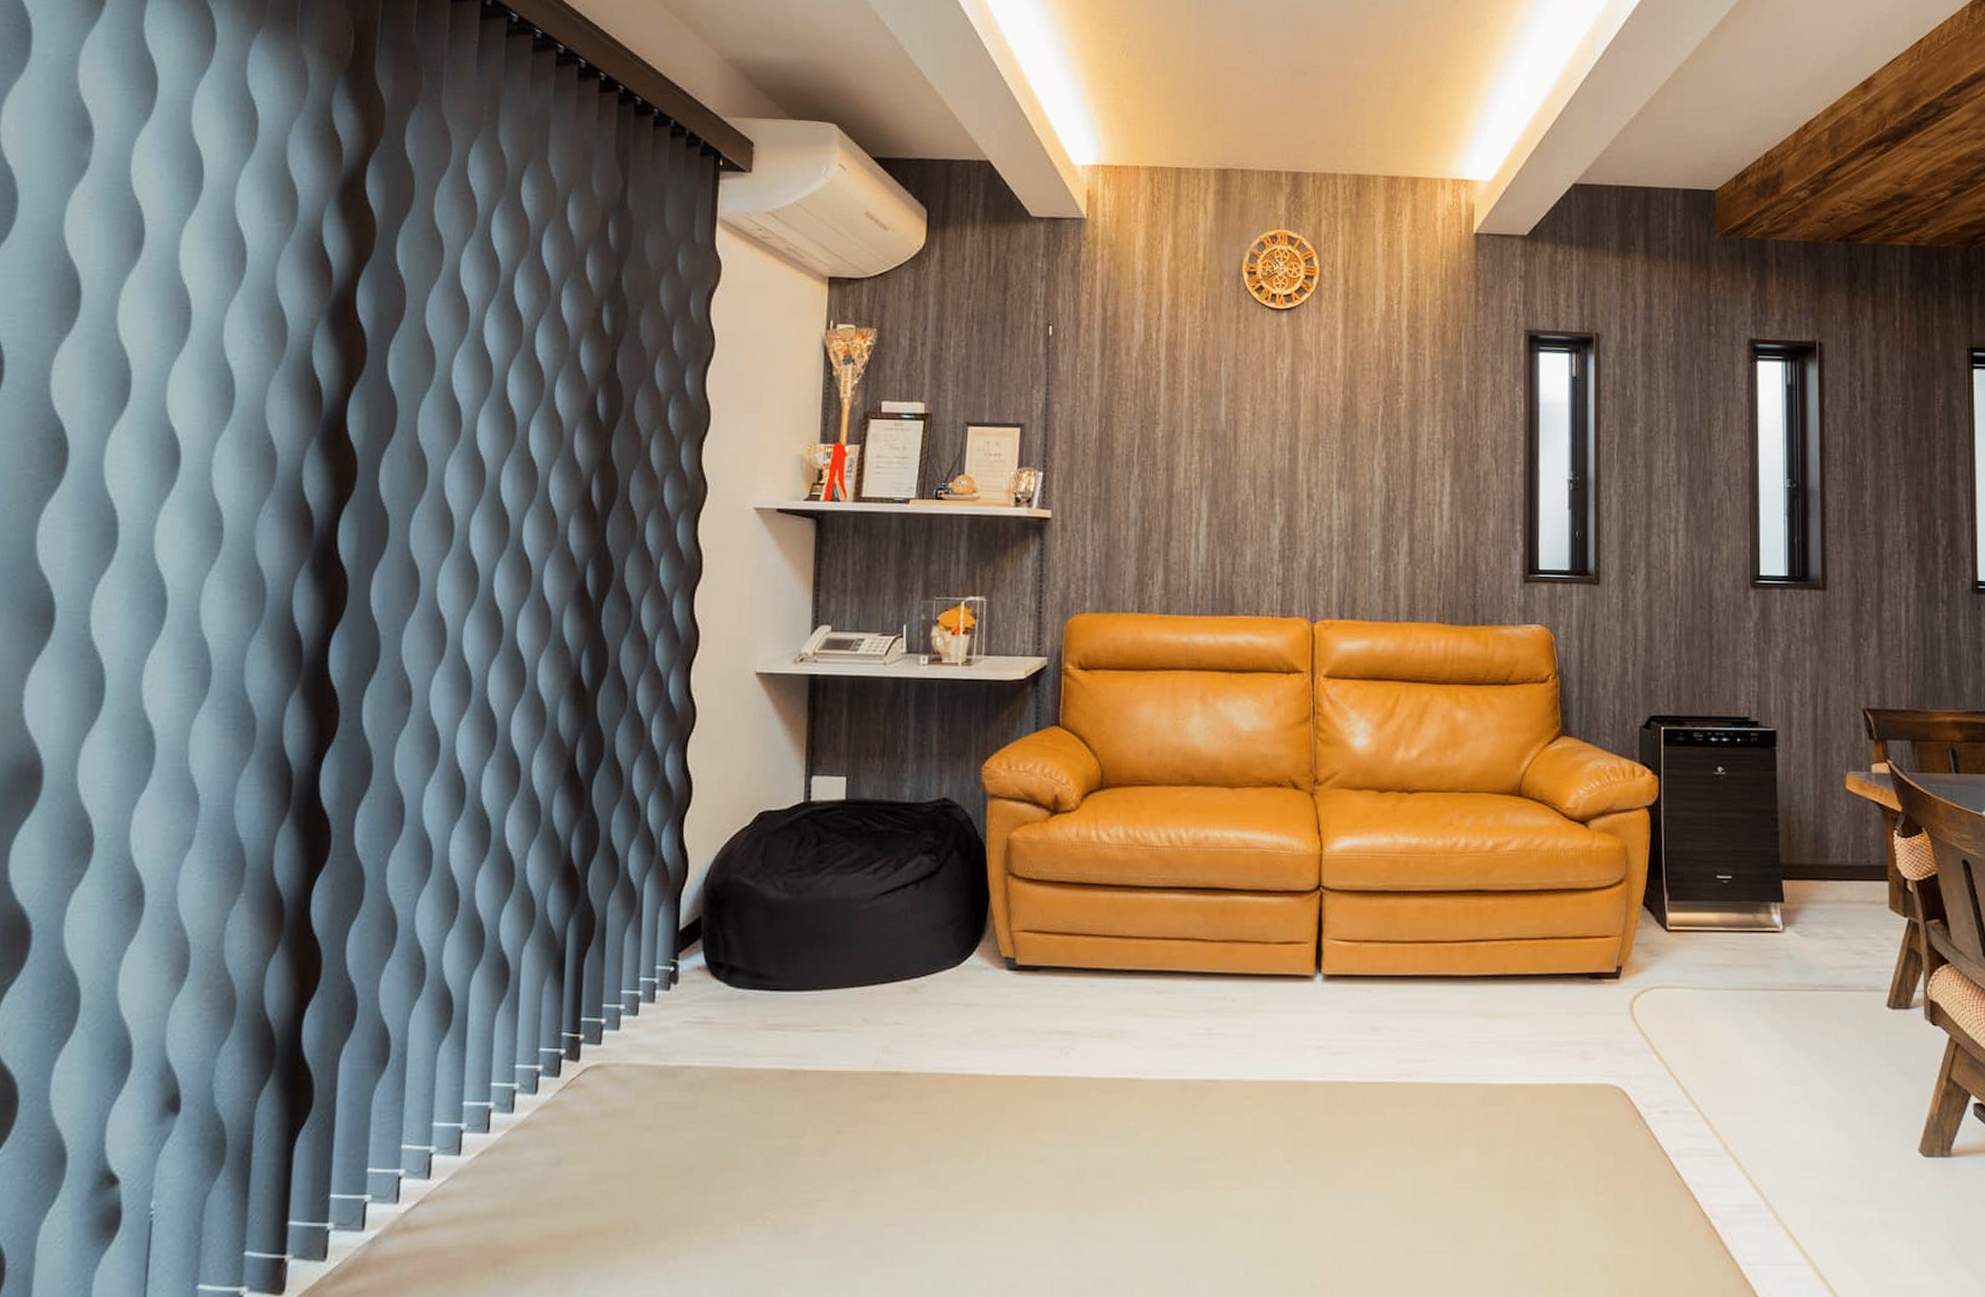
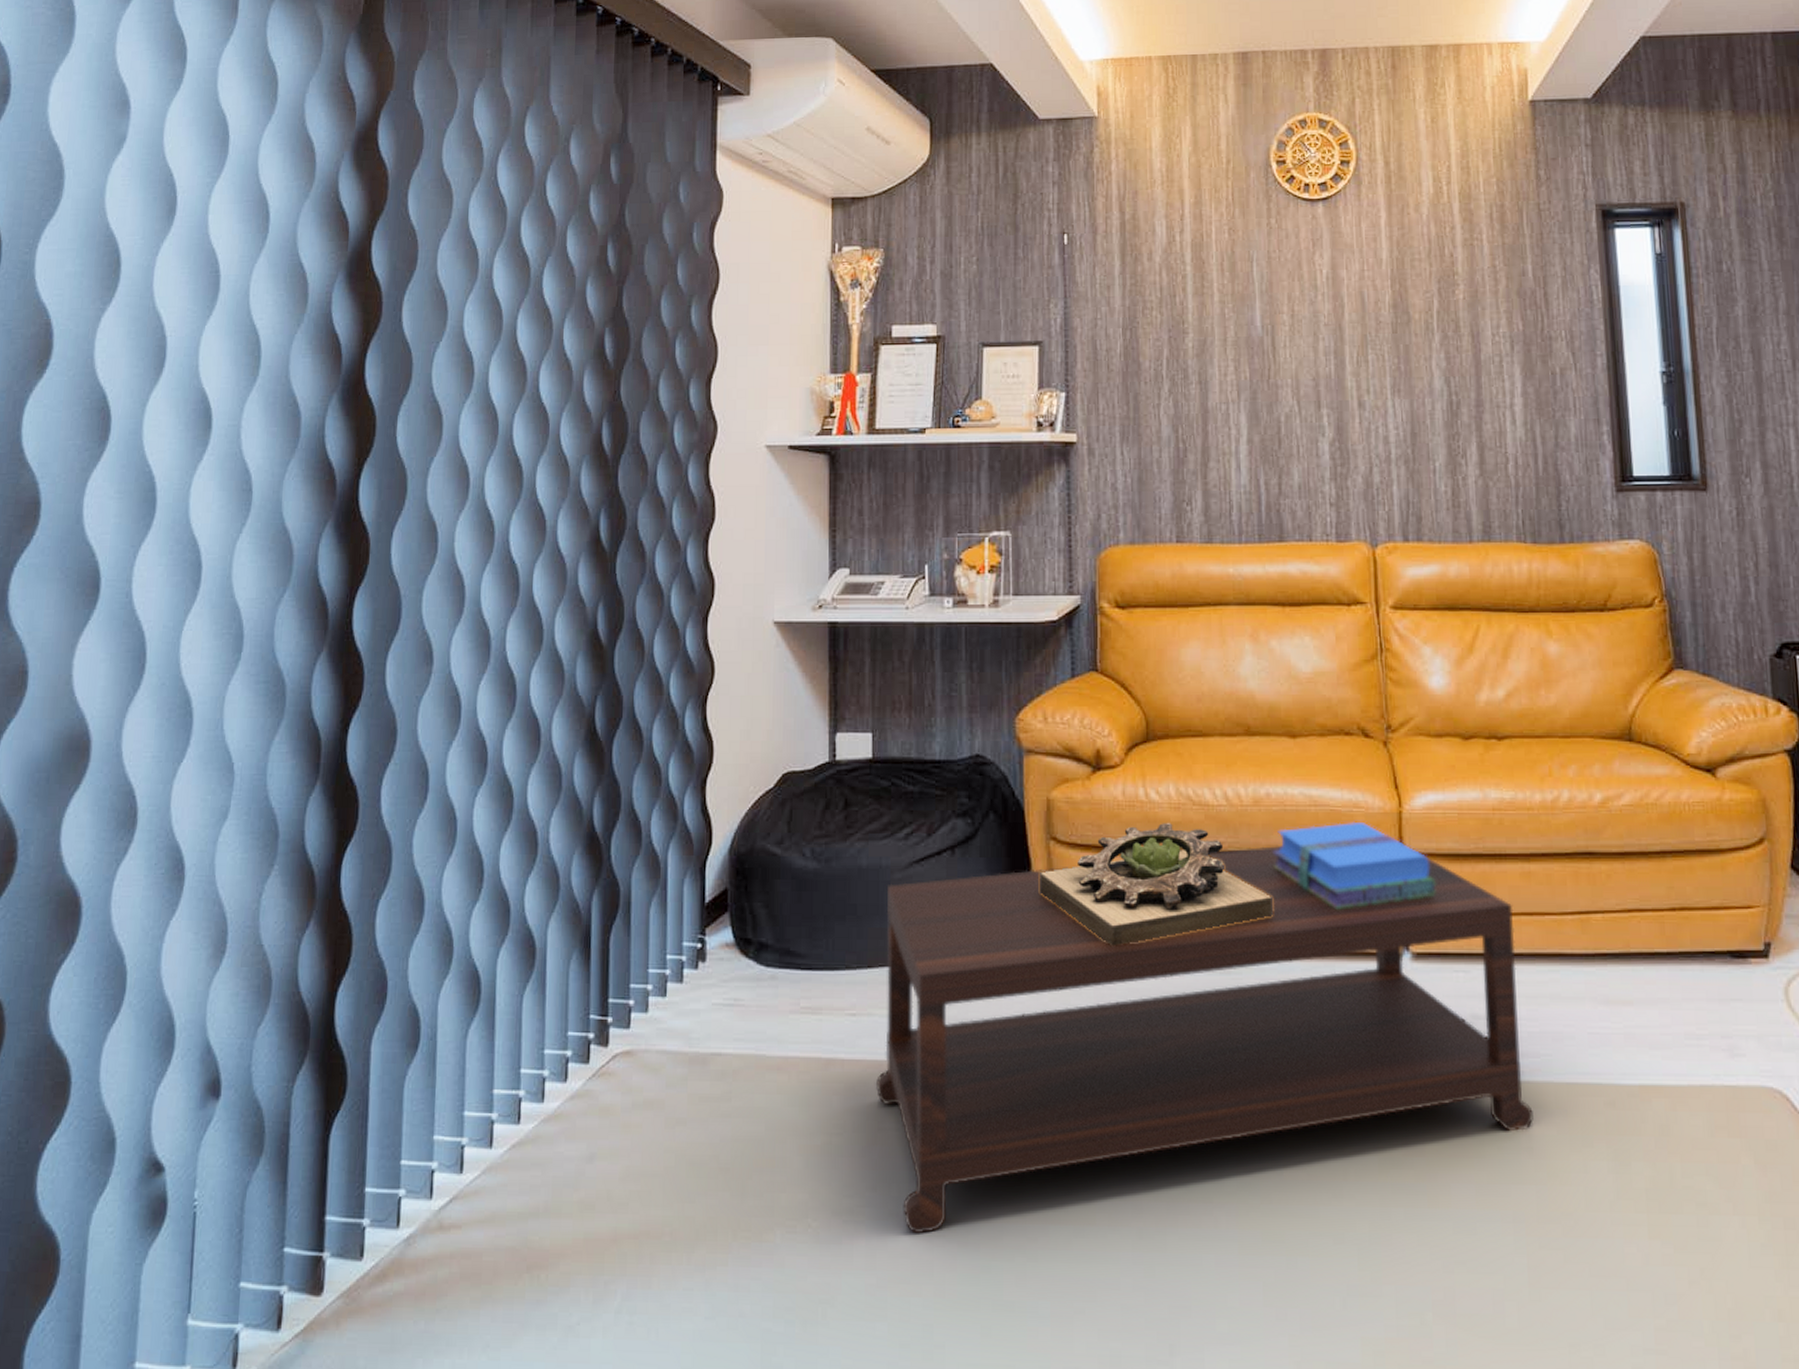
coffee table: none [836,879,1417,1222] -> present [876,841,1533,1233]
succulent planter: none [995,861,1205,970] -> present [1038,823,1273,947]
books: none [1207,862,1348,938] -> present [1272,821,1436,910]

